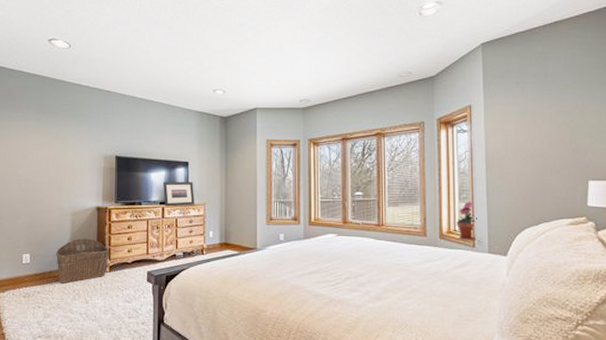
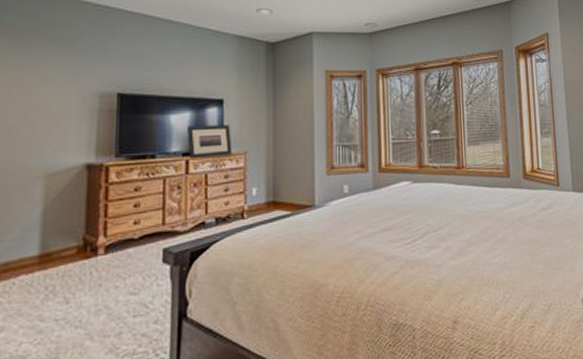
wicker basket: present [56,239,109,285] -> none [17,209,105,281]
potted plant: present [456,201,477,241] -> none [540,136,560,180]

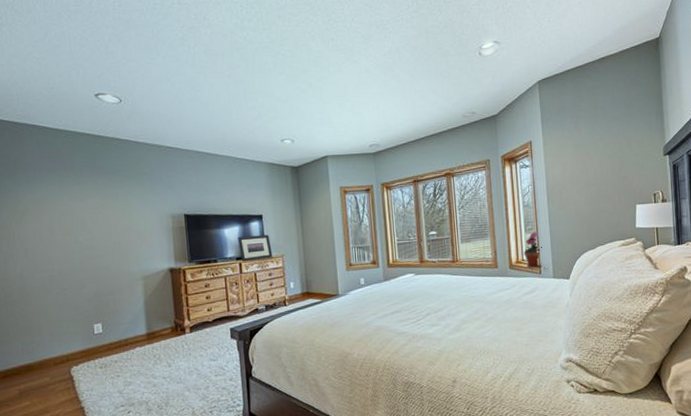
potted plant: none [540,136,560,180] -> present [524,232,542,269]

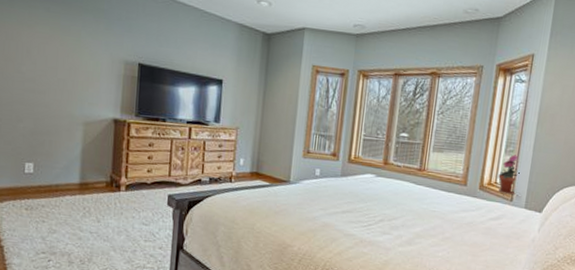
picture frame: present [238,234,273,262] -> none [191,98,227,129]

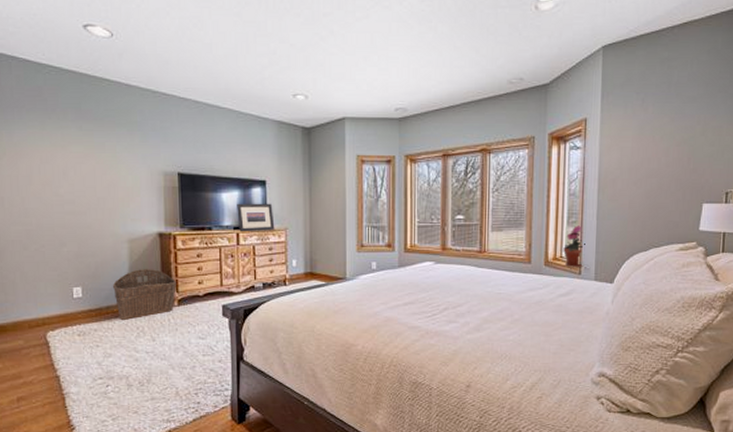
wicker basket: none [64,152,126,200] -> present [113,269,176,321]
picture frame: none [191,98,227,129] -> present [237,203,275,232]

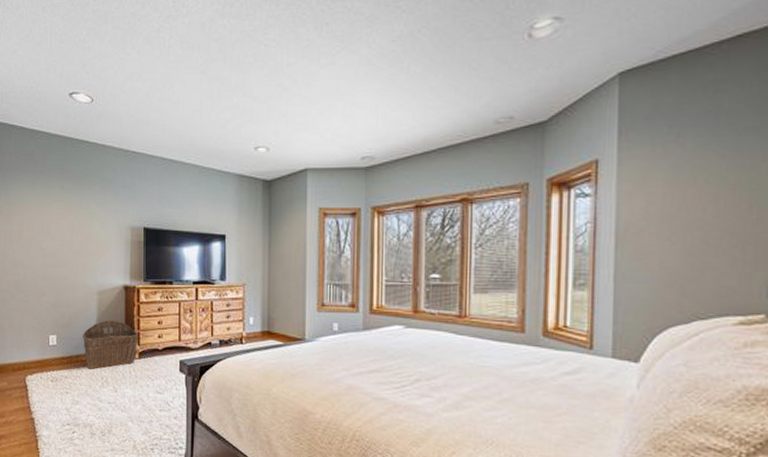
picture frame: present [237,203,275,232] -> none [197,258,233,287]
potted plant: present [563,225,585,268] -> none [568,289,598,341]

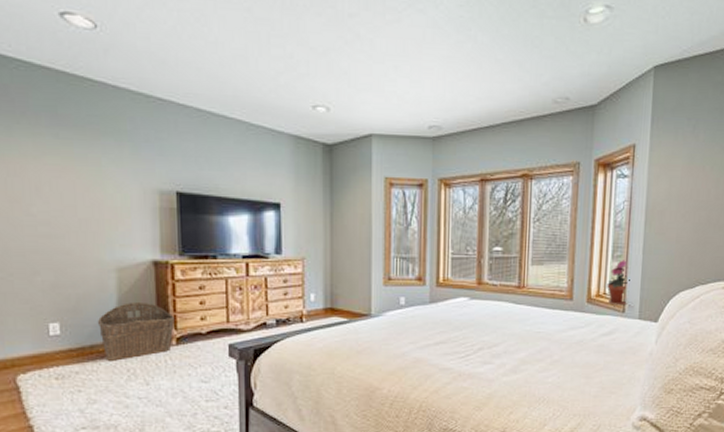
potted plant: none [568,289,598,341] -> present [607,260,630,306]

